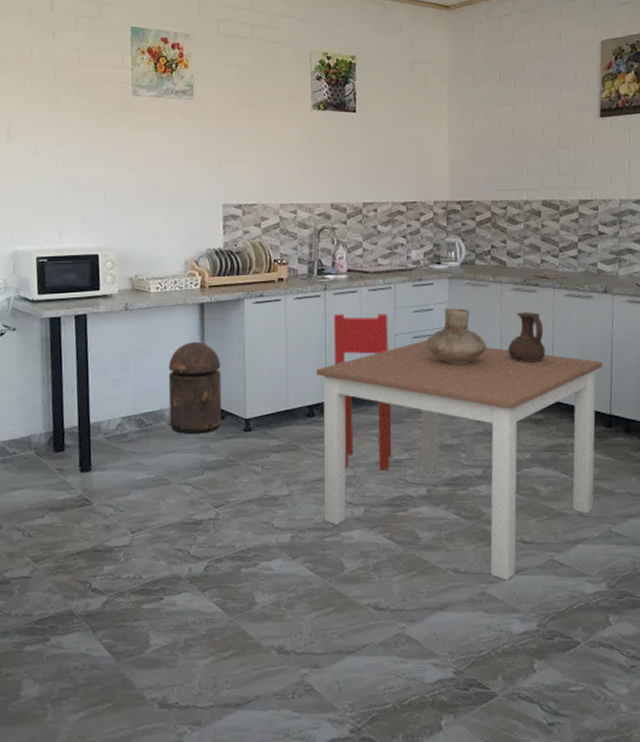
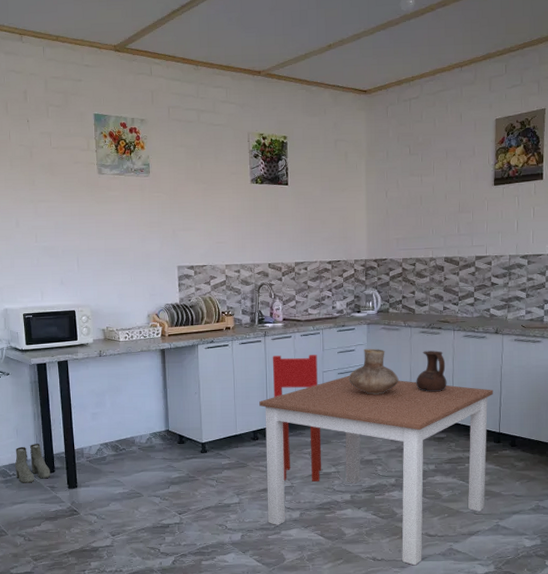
boots: none [16,415,59,464] -> present [14,444,50,483]
trash can: present [168,341,222,434] -> none [137,381,183,456]

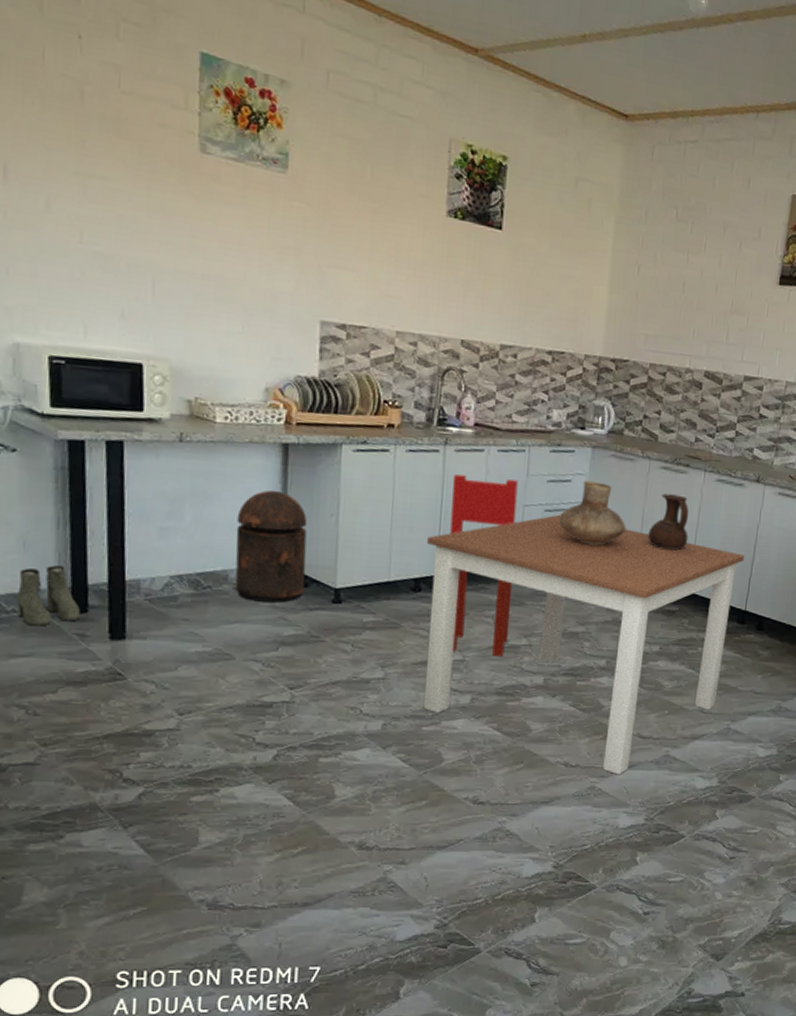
trash can: none [137,381,183,456] -> present [235,490,308,603]

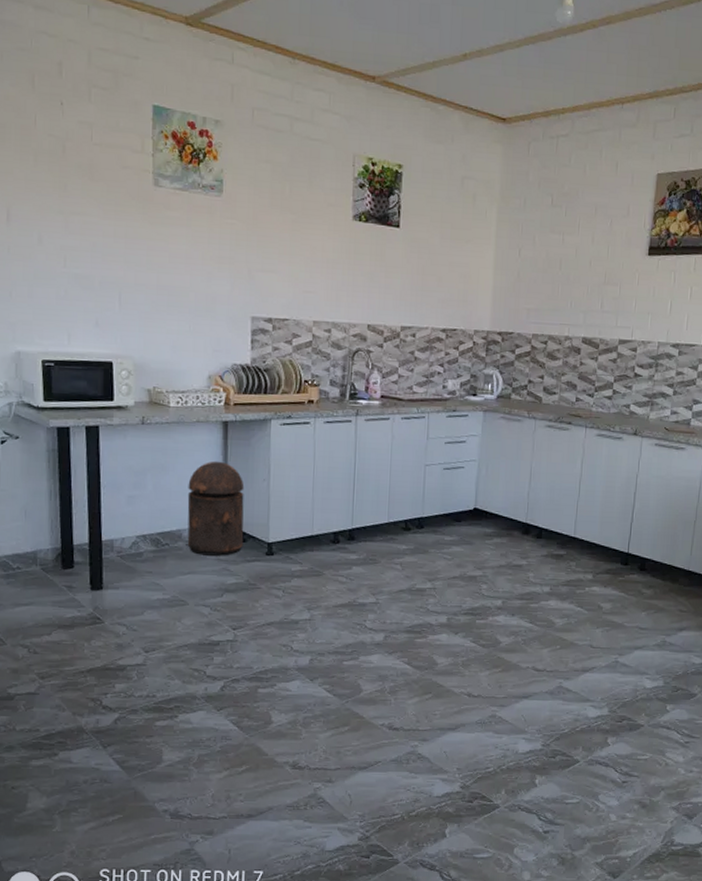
boots: present [16,565,80,627] -> none [20,530,68,580]
dining table: present [423,514,745,775] -> none [344,471,626,705]
chair: present [450,474,518,656] -> none [362,441,420,599]
vase: present [558,480,626,546] -> none [456,440,516,498]
ceramic pitcher: present [648,493,689,551] -> none [536,449,573,500]

